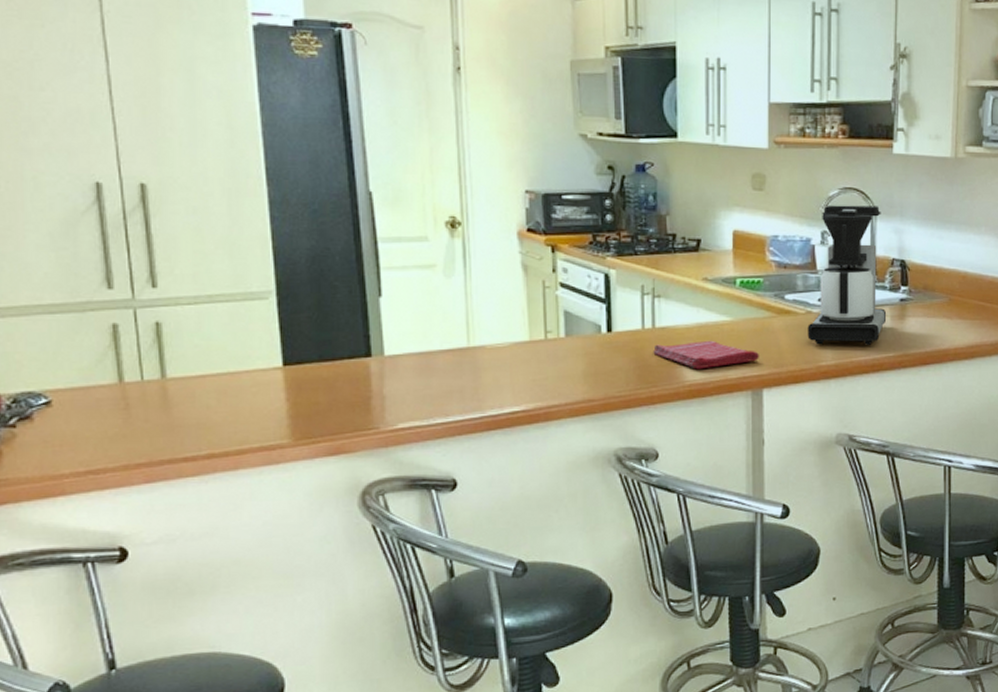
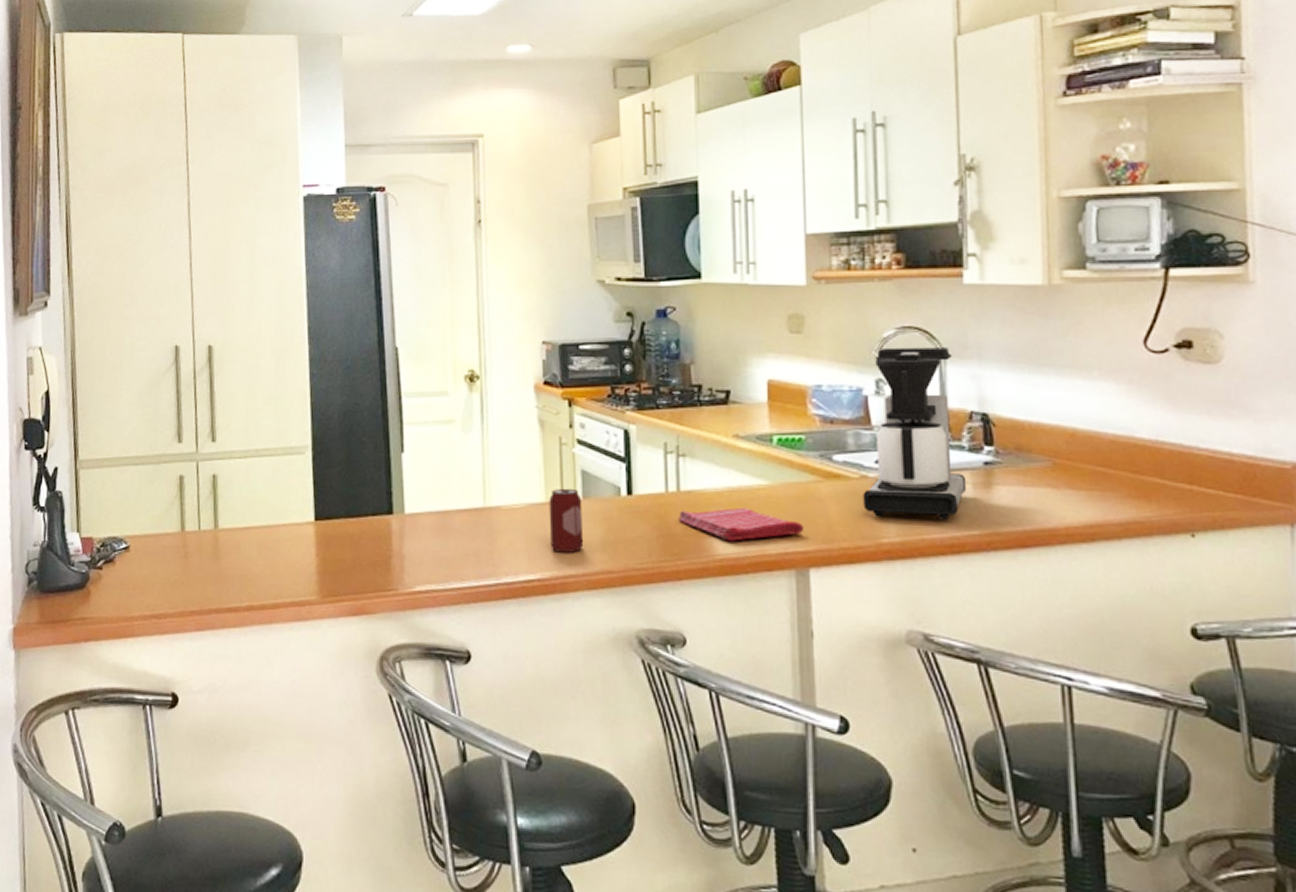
beverage can: none [533,327,567,386] -> present [549,488,584,553]

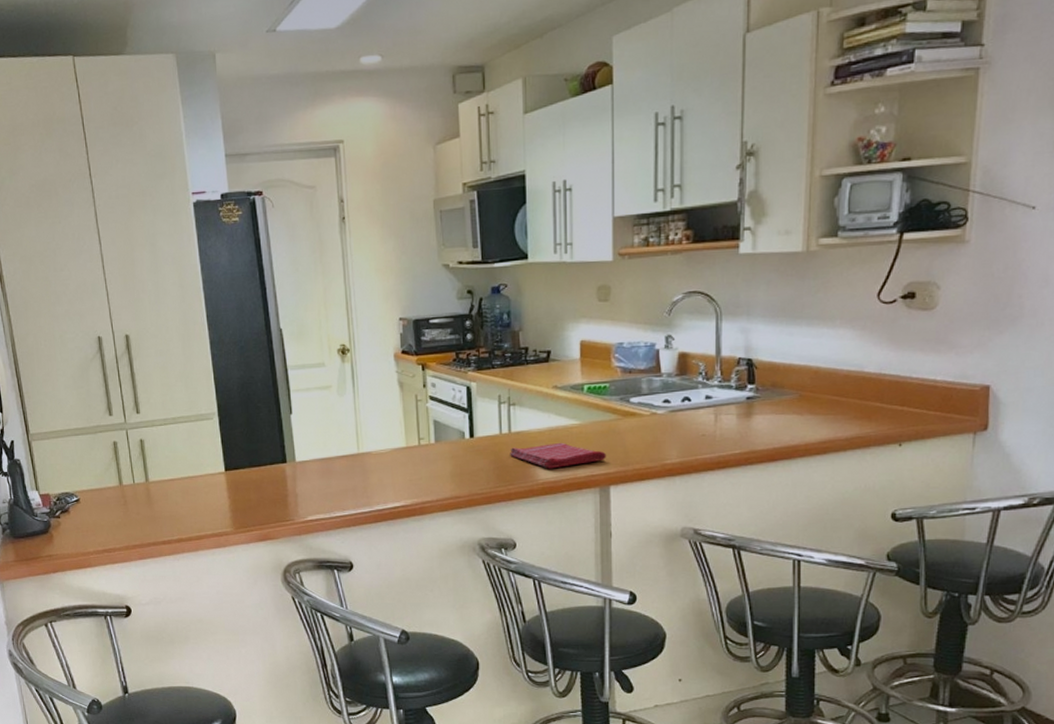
beverage can: present [549,488,584,553] -> none [409,435,437,485]
coffee maker: present [863,347,967,519] -> none [652,307,733,444]

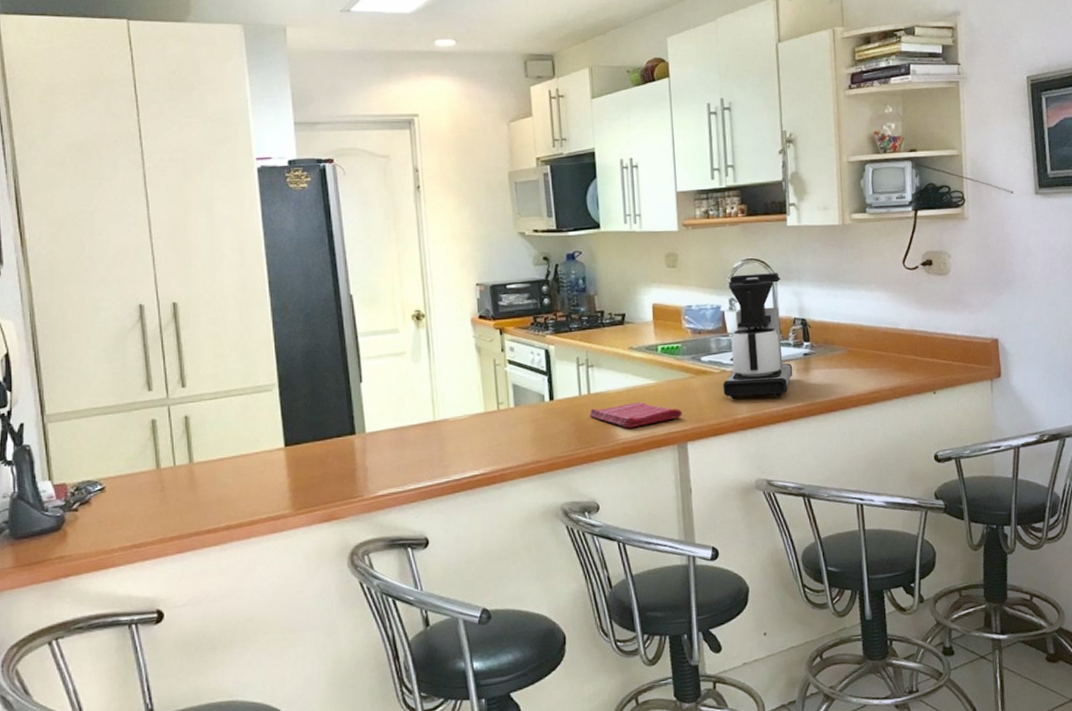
coffee maker: none [652,307,733,444] -> present [723,273,793,400]

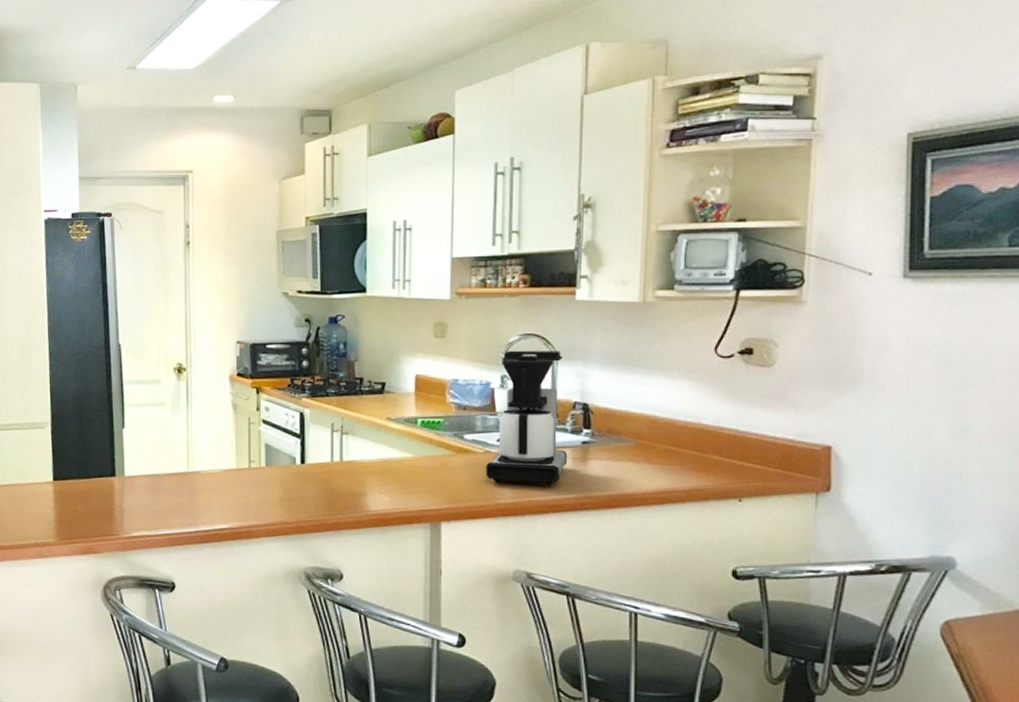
dish towel: present [590,401,683,429] -> none [340,474,439,501]

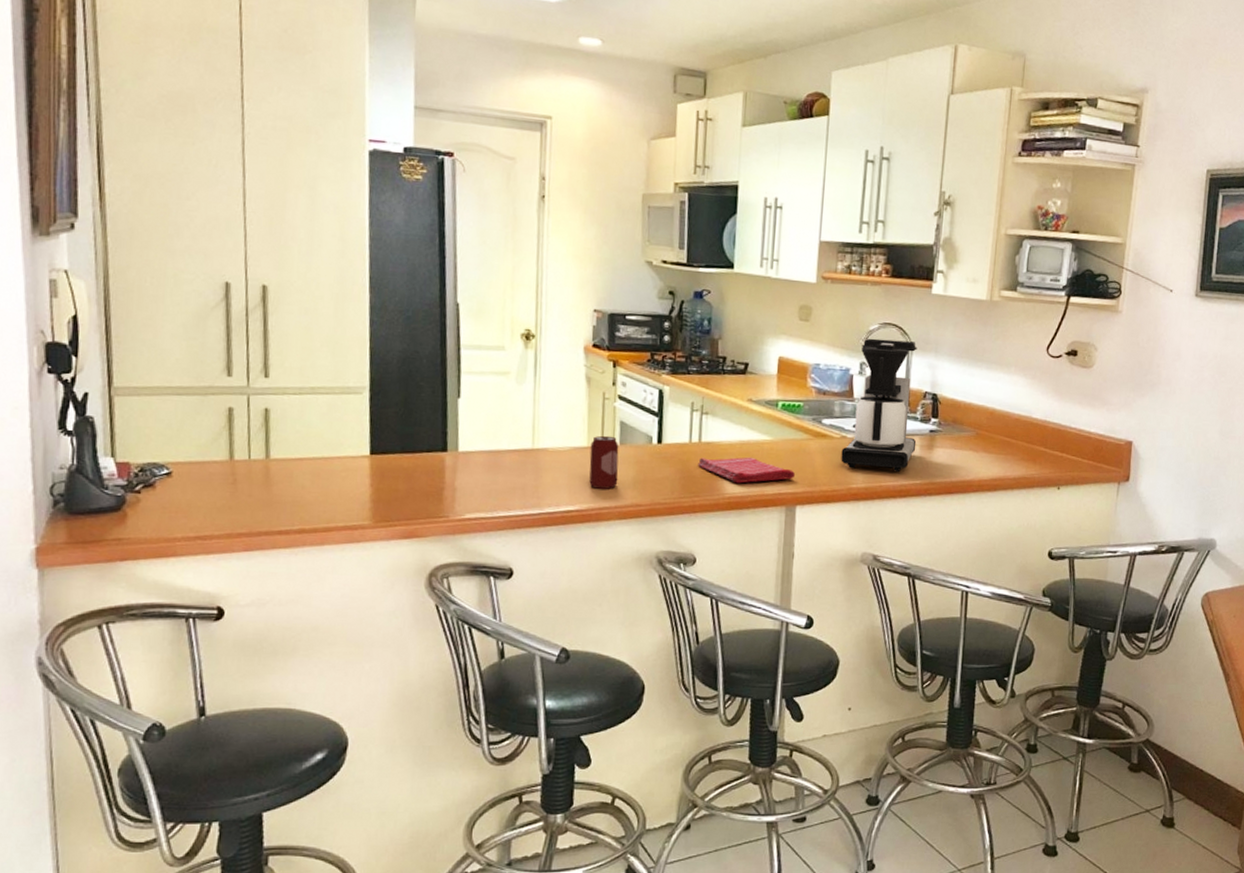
beverage can: none [238,457,266,508] -> present [589,435,619,489]
dish towel: none [340,474,439,501] -> present [698,457,796,484]

